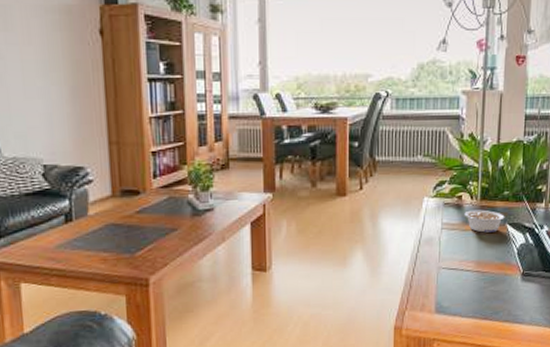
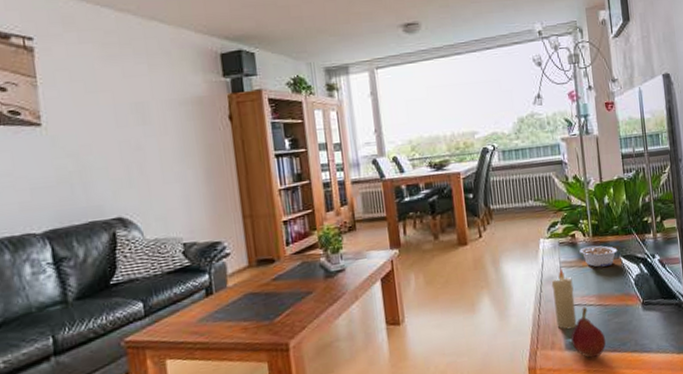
candle: none [430,230,453,293] -> present [551,268,577,330]
fruit: none [442,272,479,324] -> present [571,307,606,358]

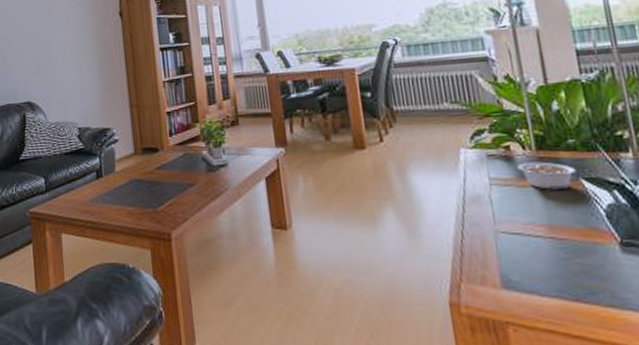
candle: present [551,268,577,330] -> none [478,186,518,263]
fruit: present [571,307,606,358] -> none [509,238,564,306]

